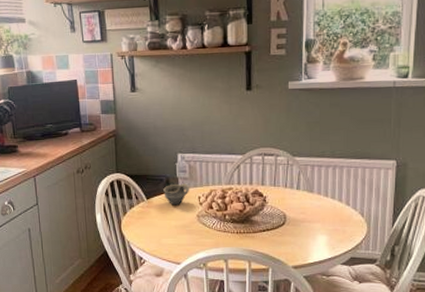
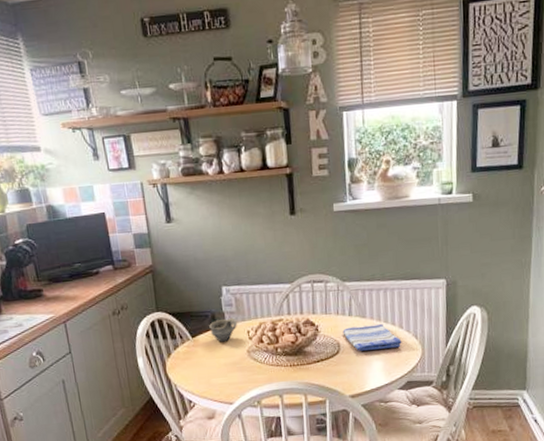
dish towel: none [289,200,348,224] -> present [342,324,402,351]

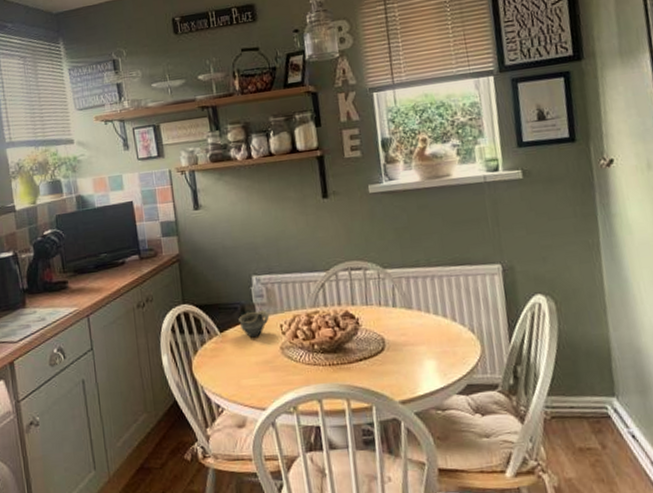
dish towel: present [342,324,402,351] -> none [386,316,457,348]

